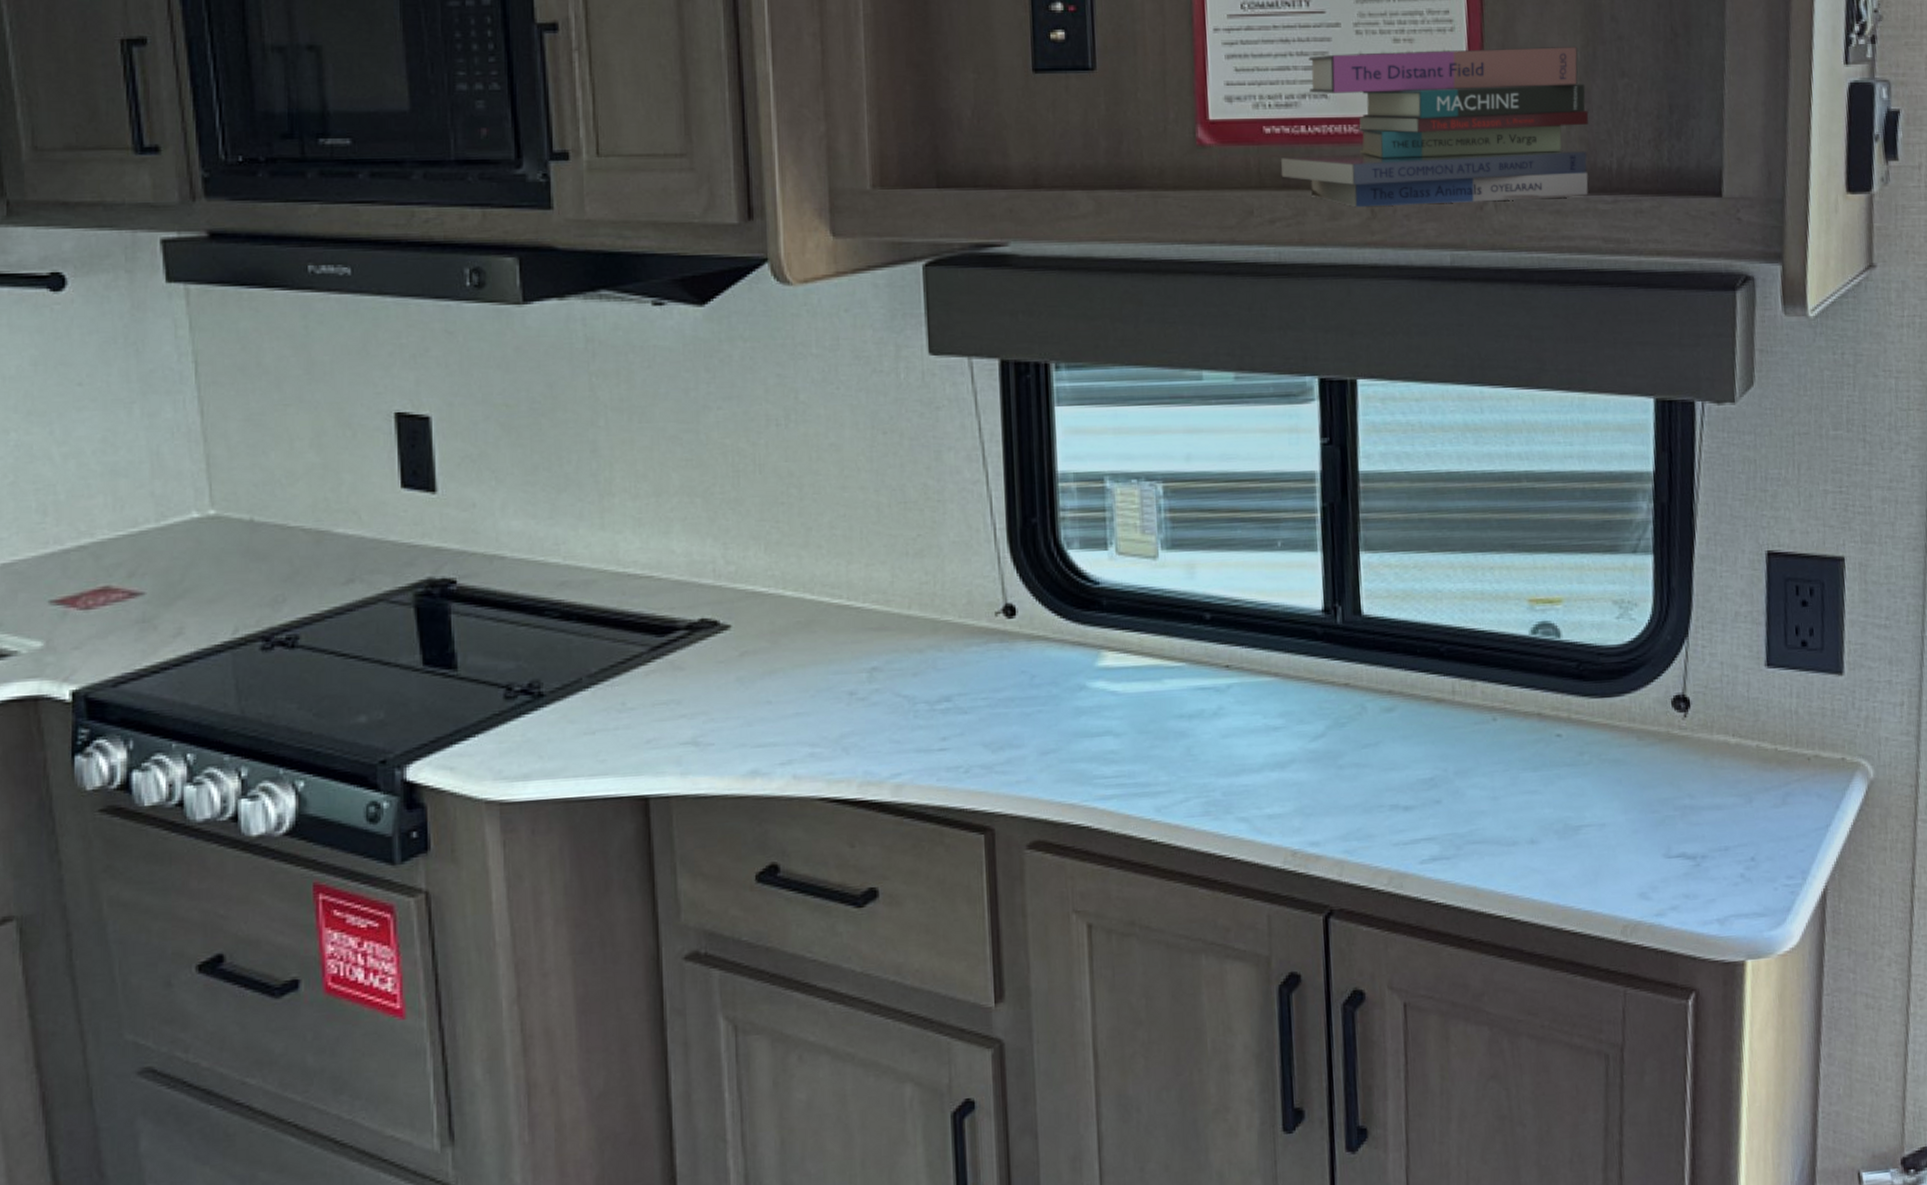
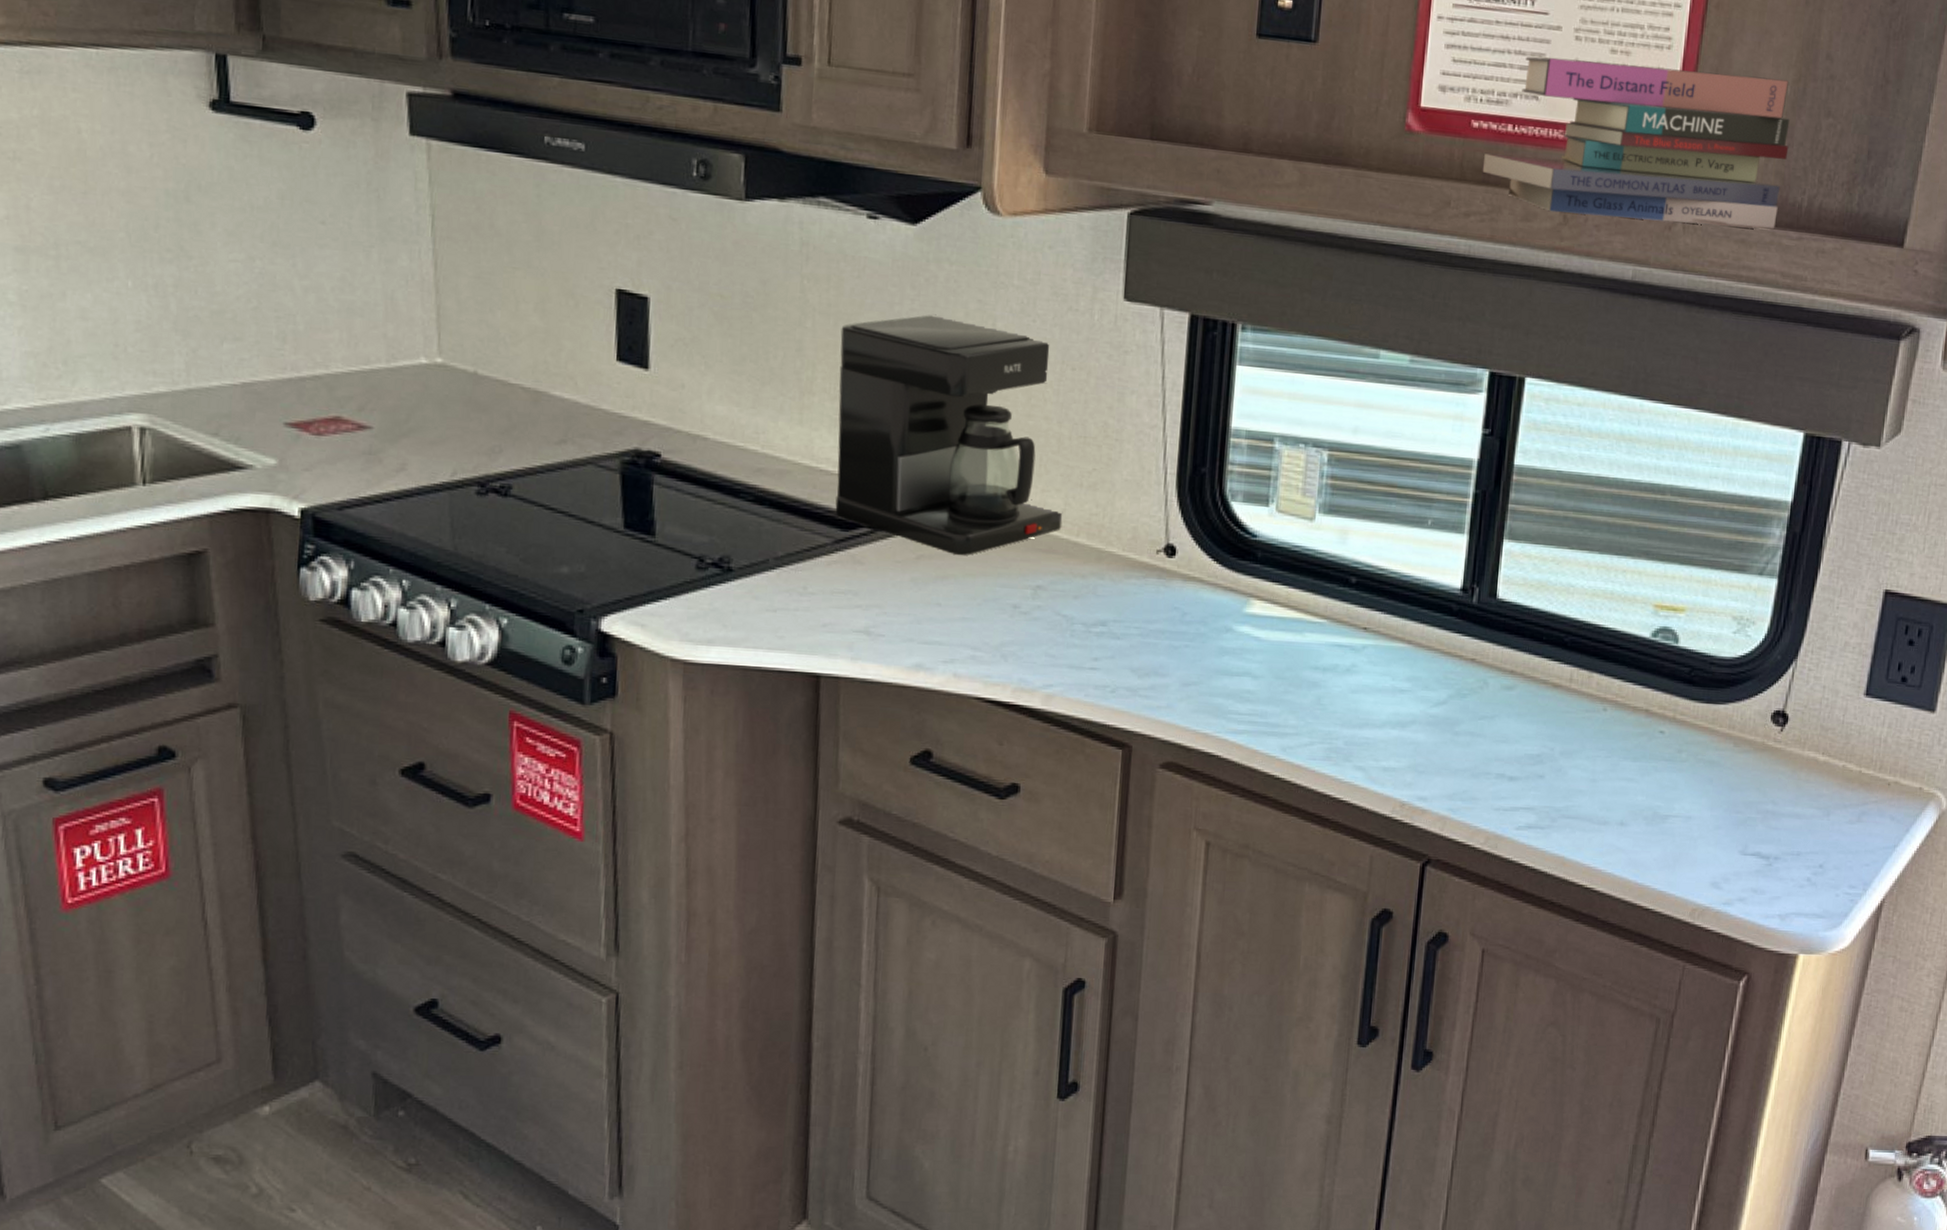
coffee maker: none [636,395,892,646] -> present [835,314,1063,555]

